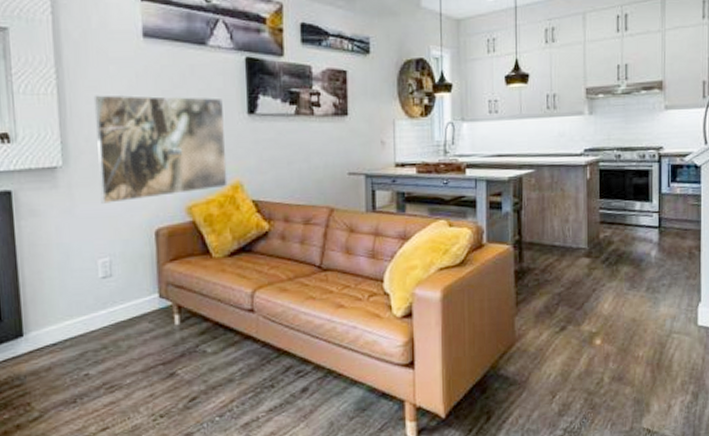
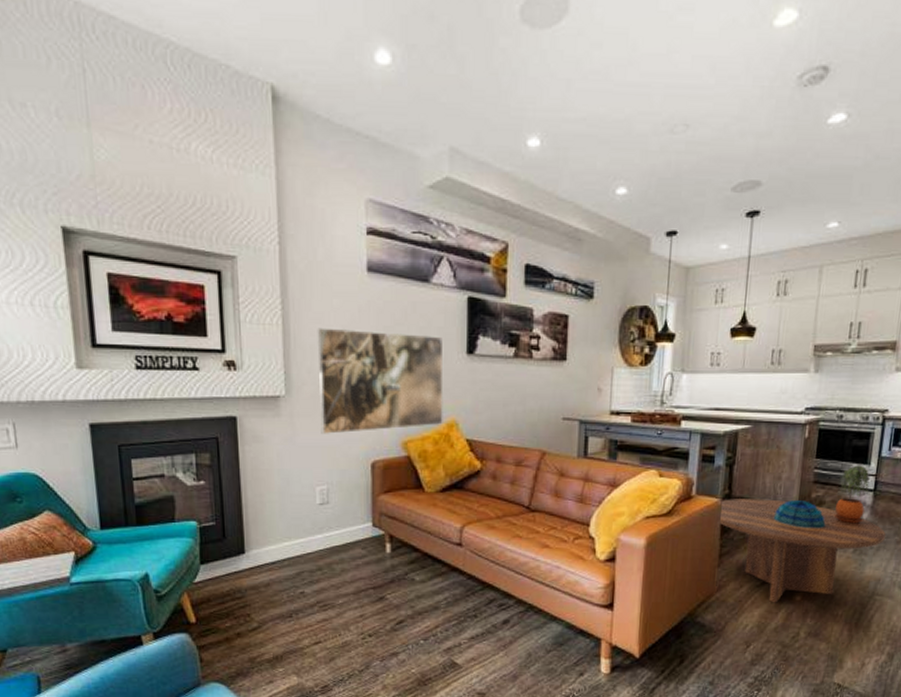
coffee table: none [511,242,676,349] -> present [717,499,886,603]
decorative bowl: none [565,241,617,270] -> present [773,499,826,529]
potted plant: none [623,203,655,262] -> present [833,465,870,524]

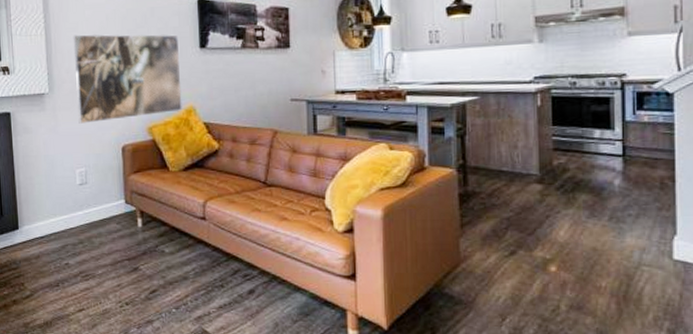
coffee table: present [717,499,886,603] -> none [455,168,645,274]
decorative bowl: present [773,499,826,529] -> none [514,167,573,197]
potted plant: present [833,465,870,524] -> none [581,130,618,191]

